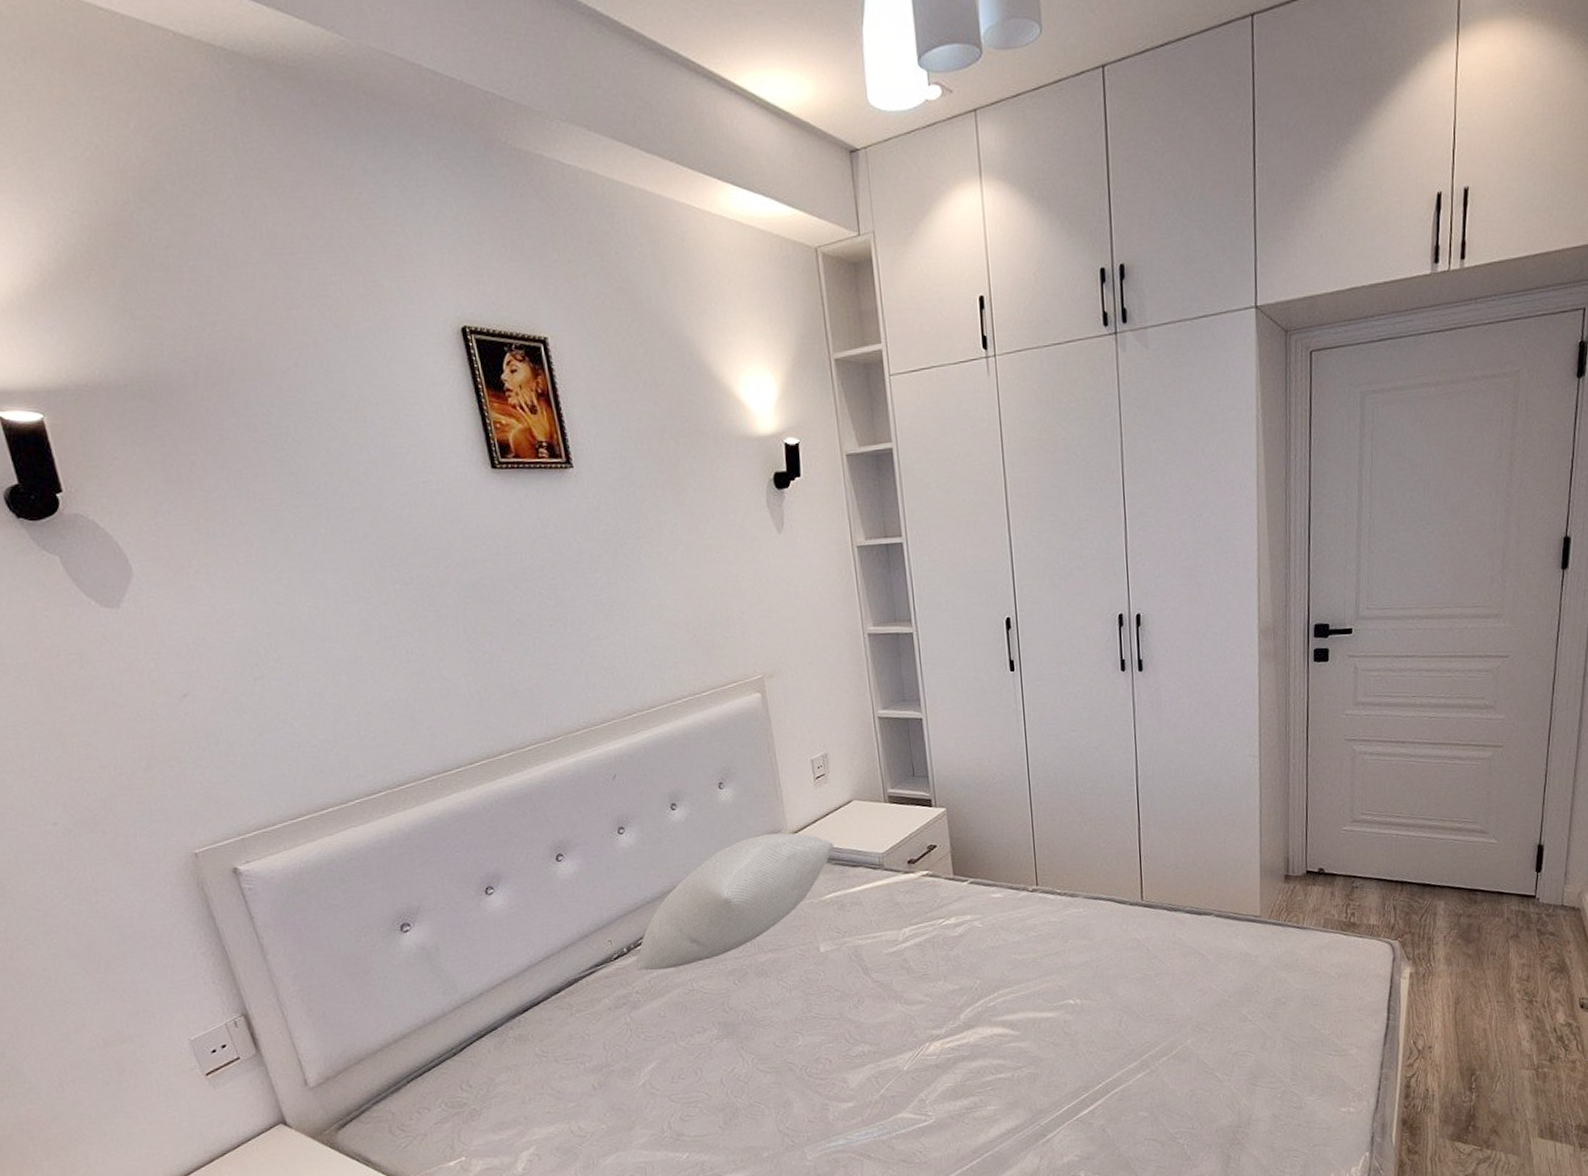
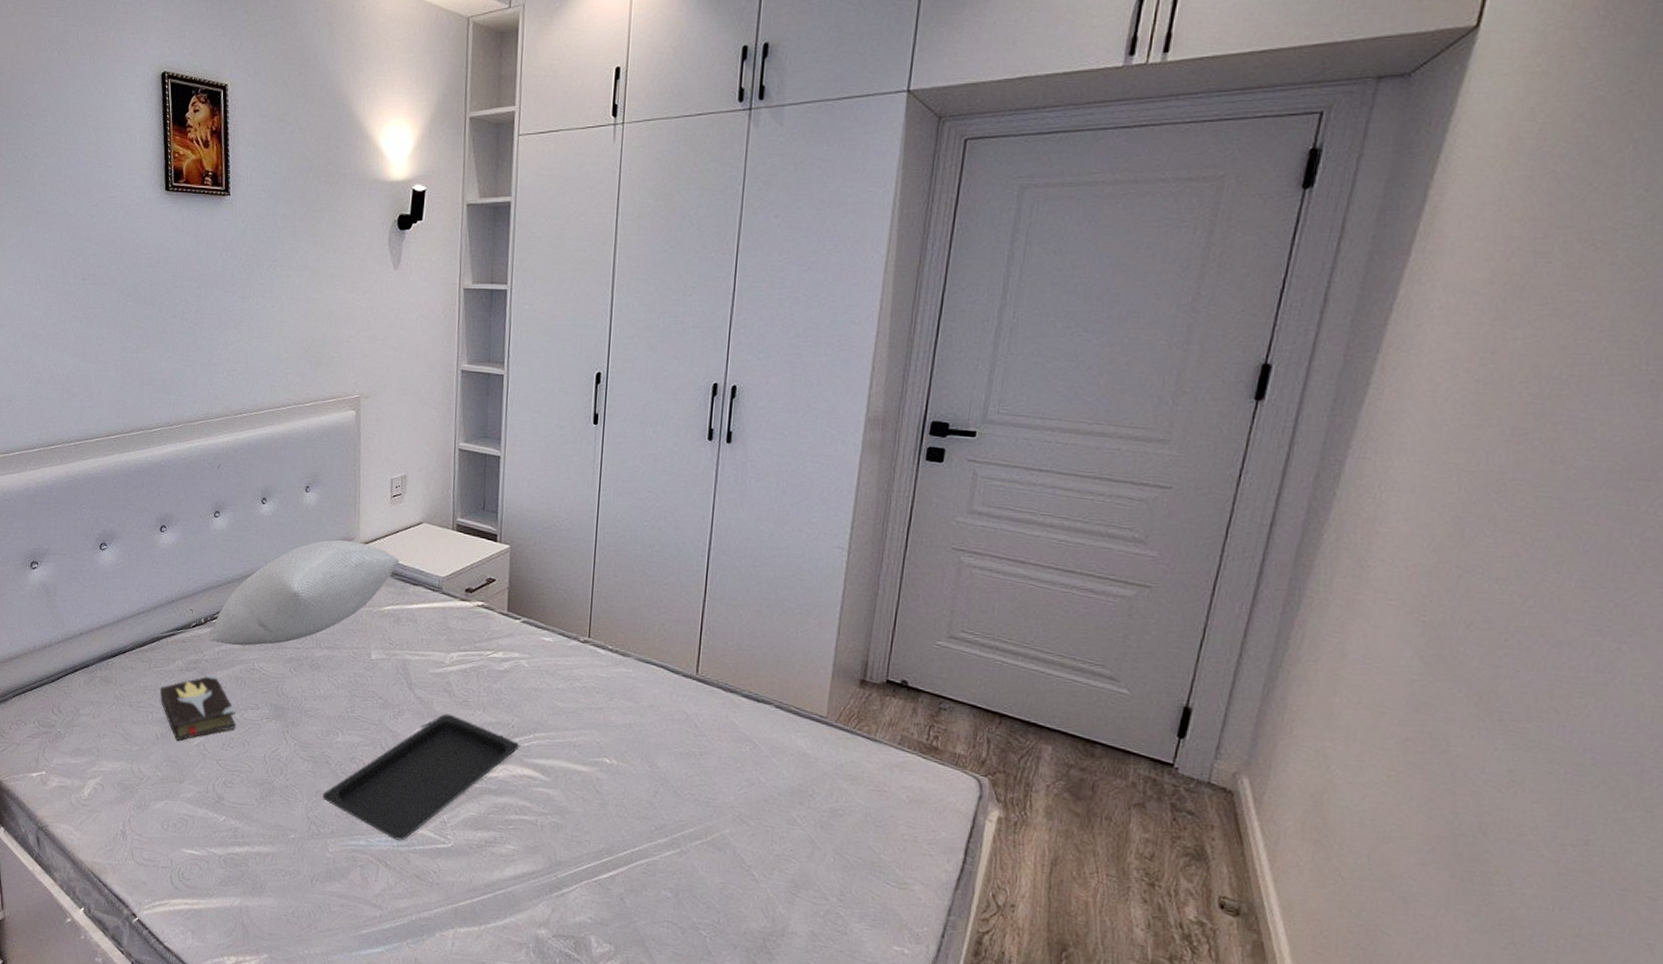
hardback book: none [588,1004,683,1086] -> present [160,673,236,741]
serving tray: none [791,991,986,1131] -> present [322,713,520,841]

